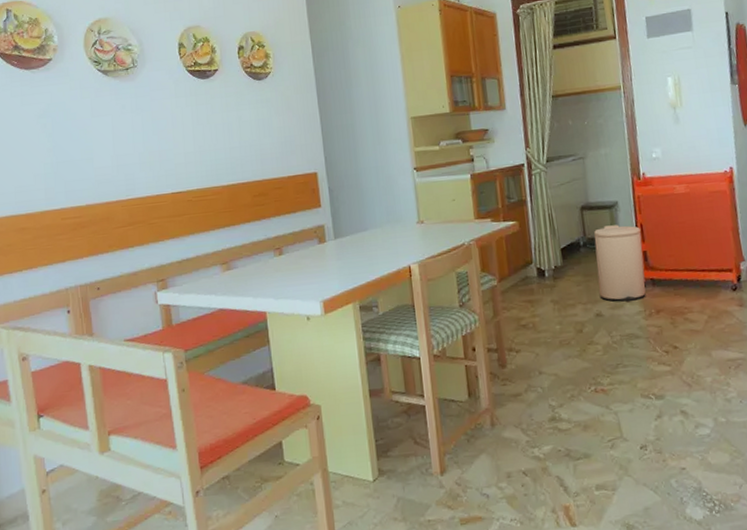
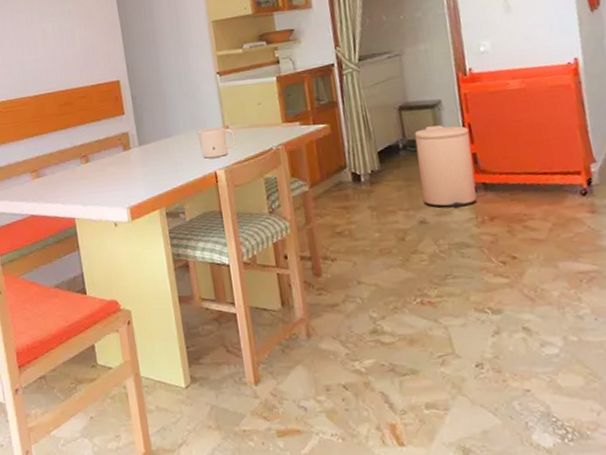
mug: none [393,221,431,253] -> present [197,126,237,159]

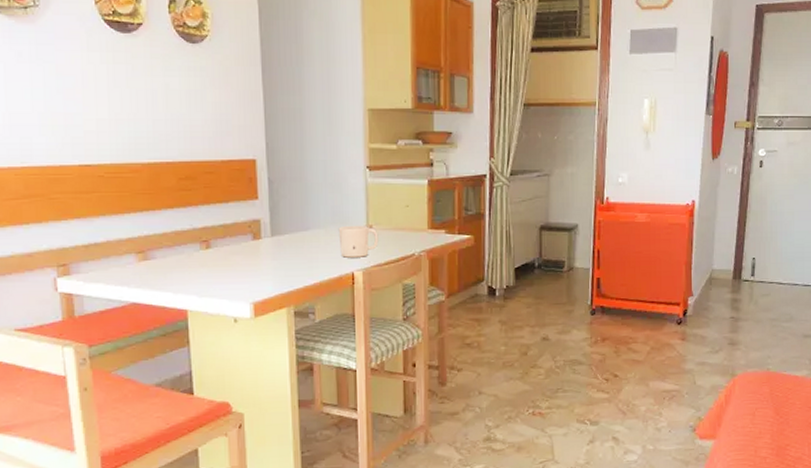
pedal bin: present [415,125,477,209] -> none [548,248,597,328]

